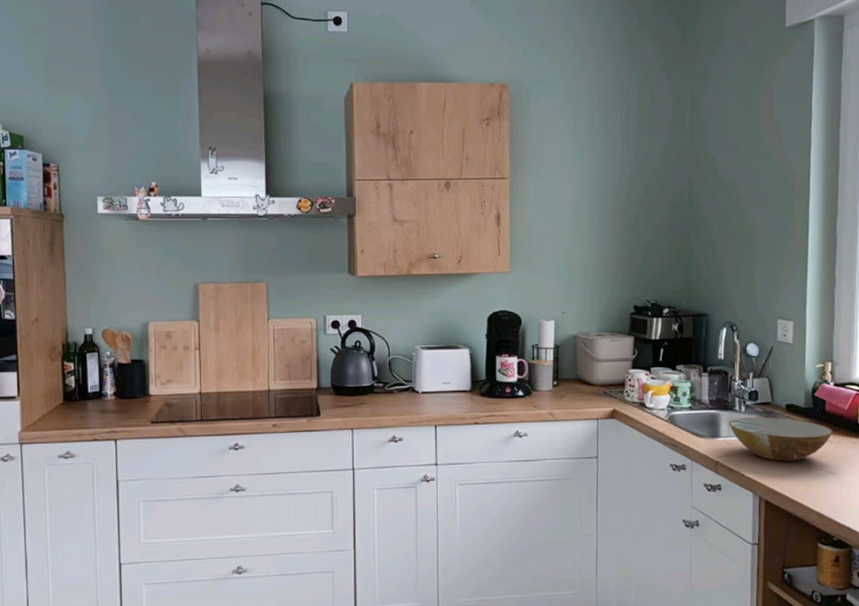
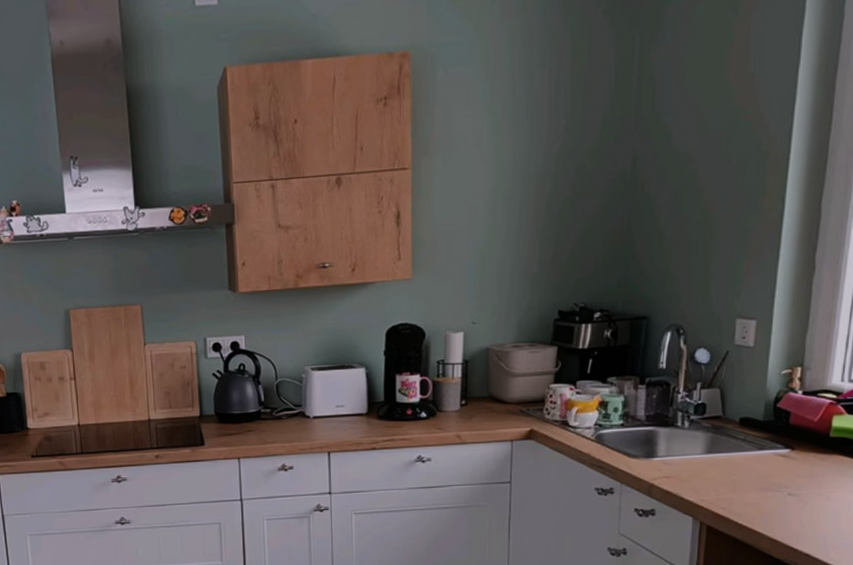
bowl: present [729,417,833,462] -> none [668,432,797,483]

